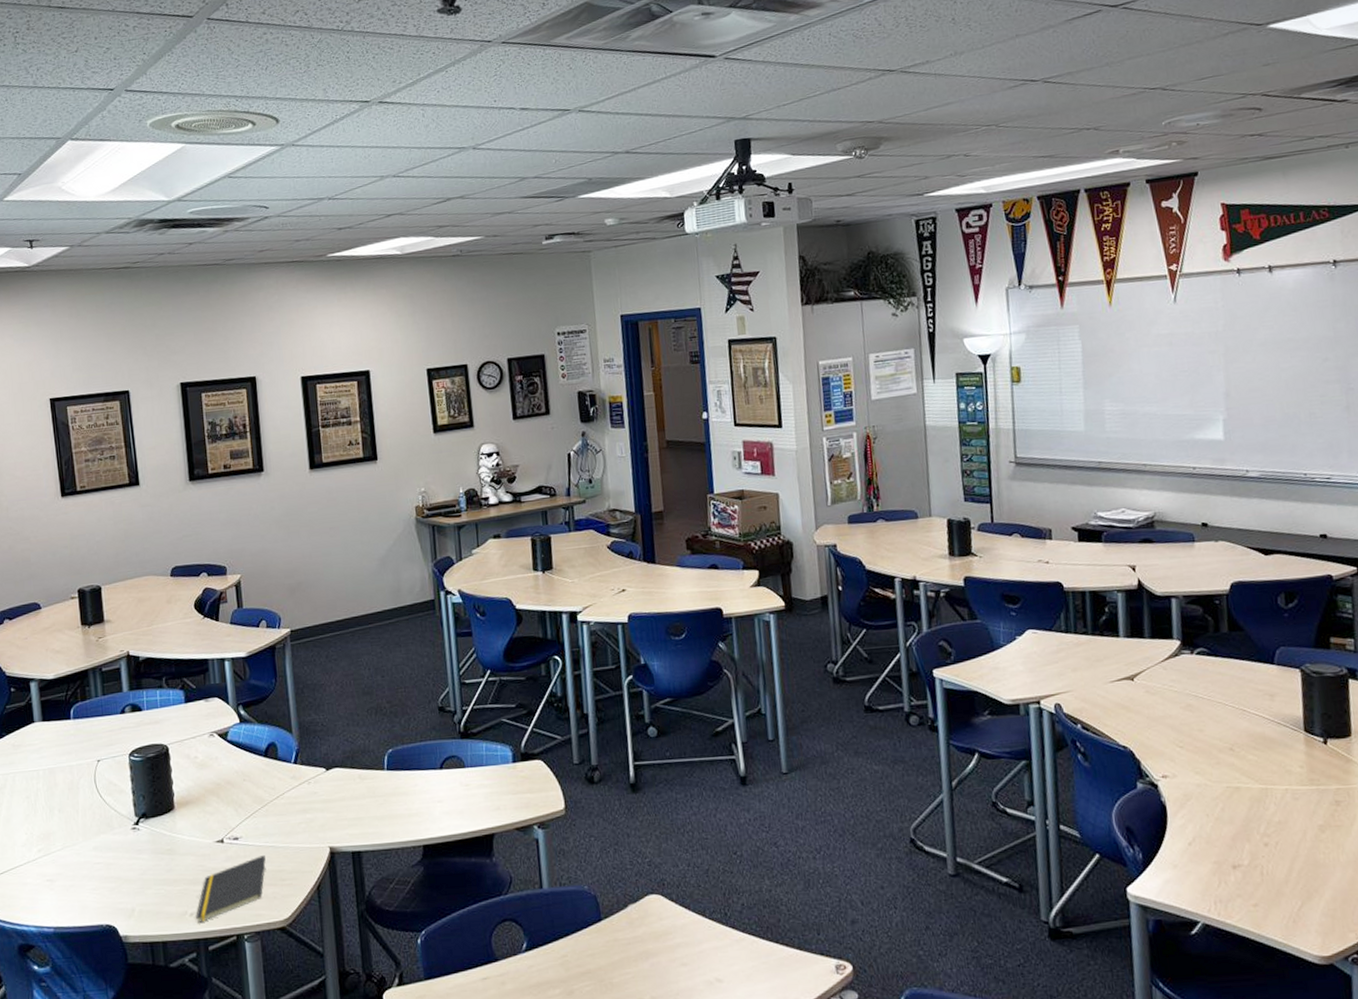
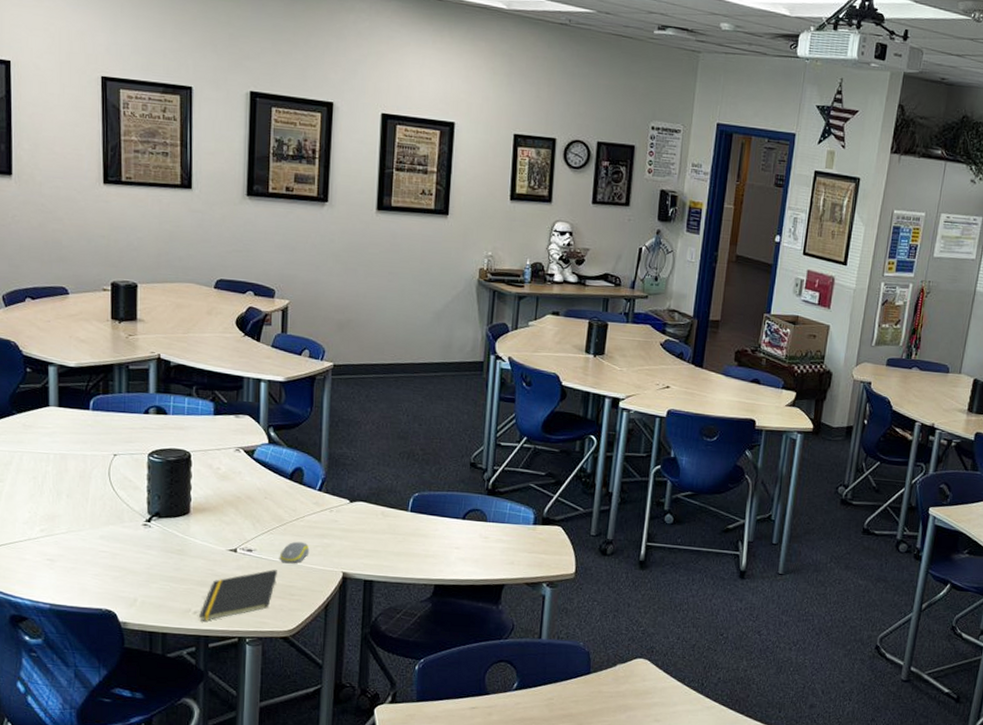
computer mouse: none [265,820,294,847] -> present [279,541,310,564]

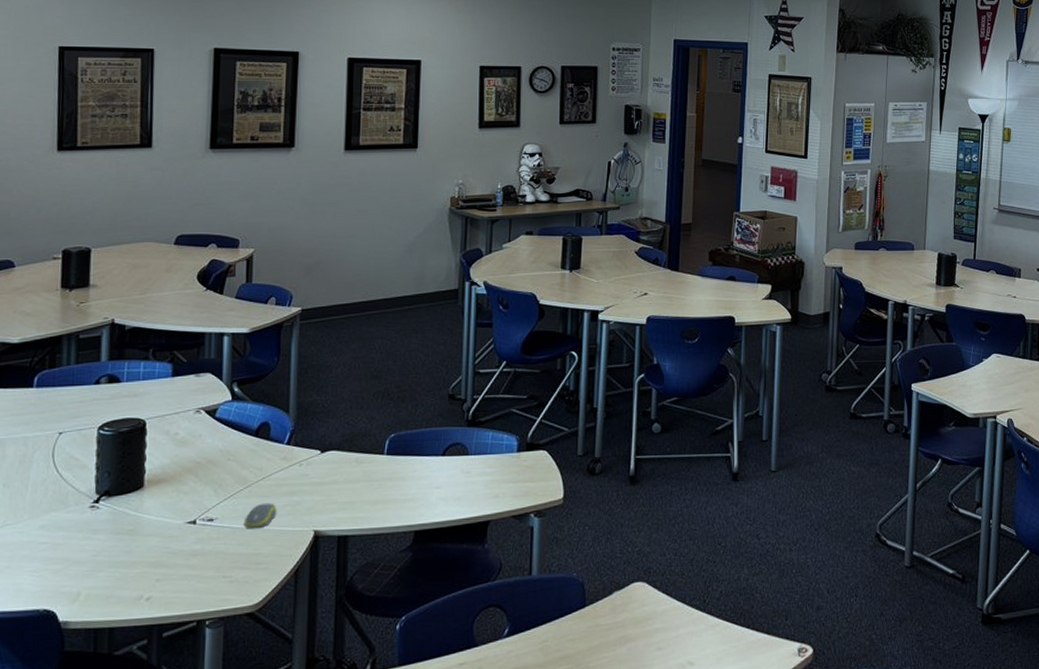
notepad: present [199,570,277,621] -> none [152,538,241,608]

